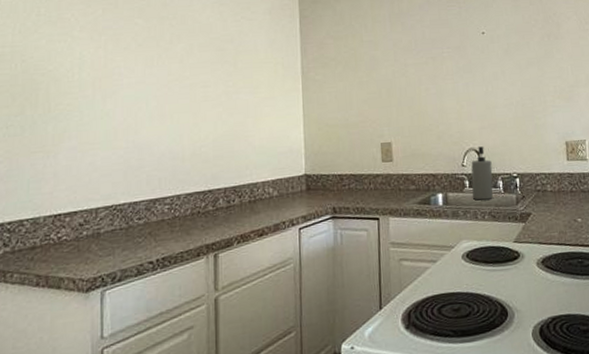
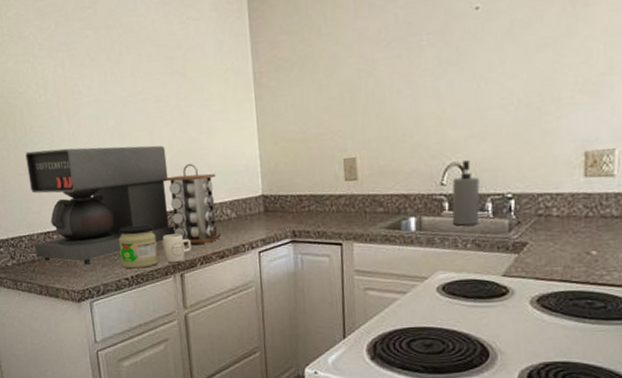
coffee maker: none [38,126,212,249] -> present [25,145,176,265]
jar: none [146,204,191,252] -> present [118,225,159,269]
mug: none [197,212,230,244] -> present [162,233,192,263]
spice rack: none [206,144,261,224] -> present [165,163,221,245]

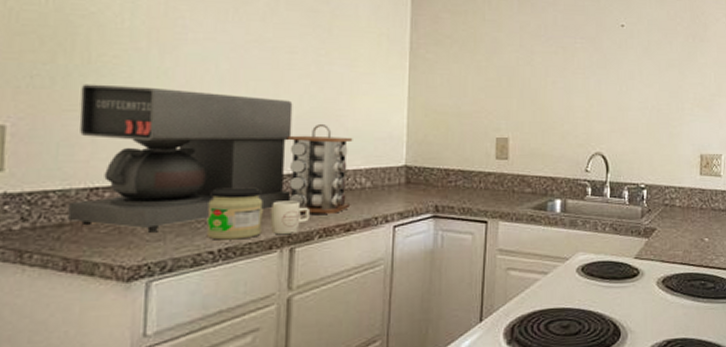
soap dispenser: present [448,160,480,226] -> none [593,152,619,210]

